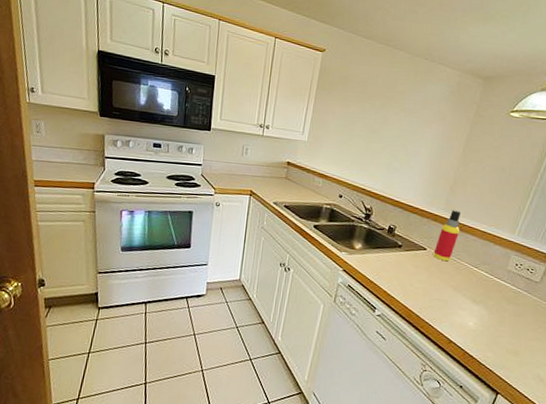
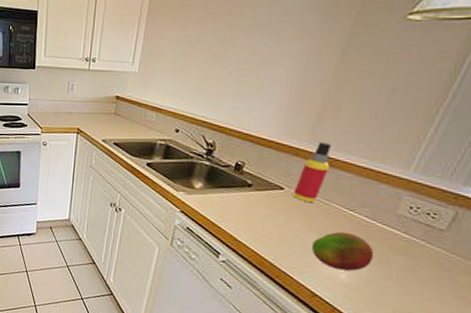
fruit: none [447,285,493,319] -> present [311,231,375,272]

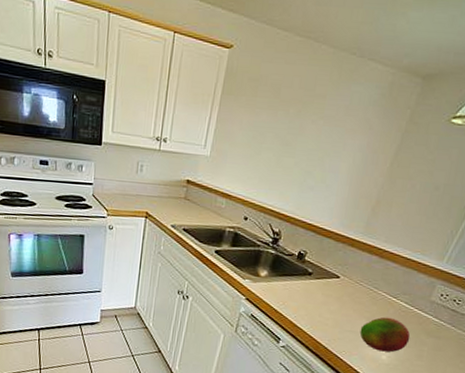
spray bottle: present [293,142,331,203] -> none [347,234,382,291]

